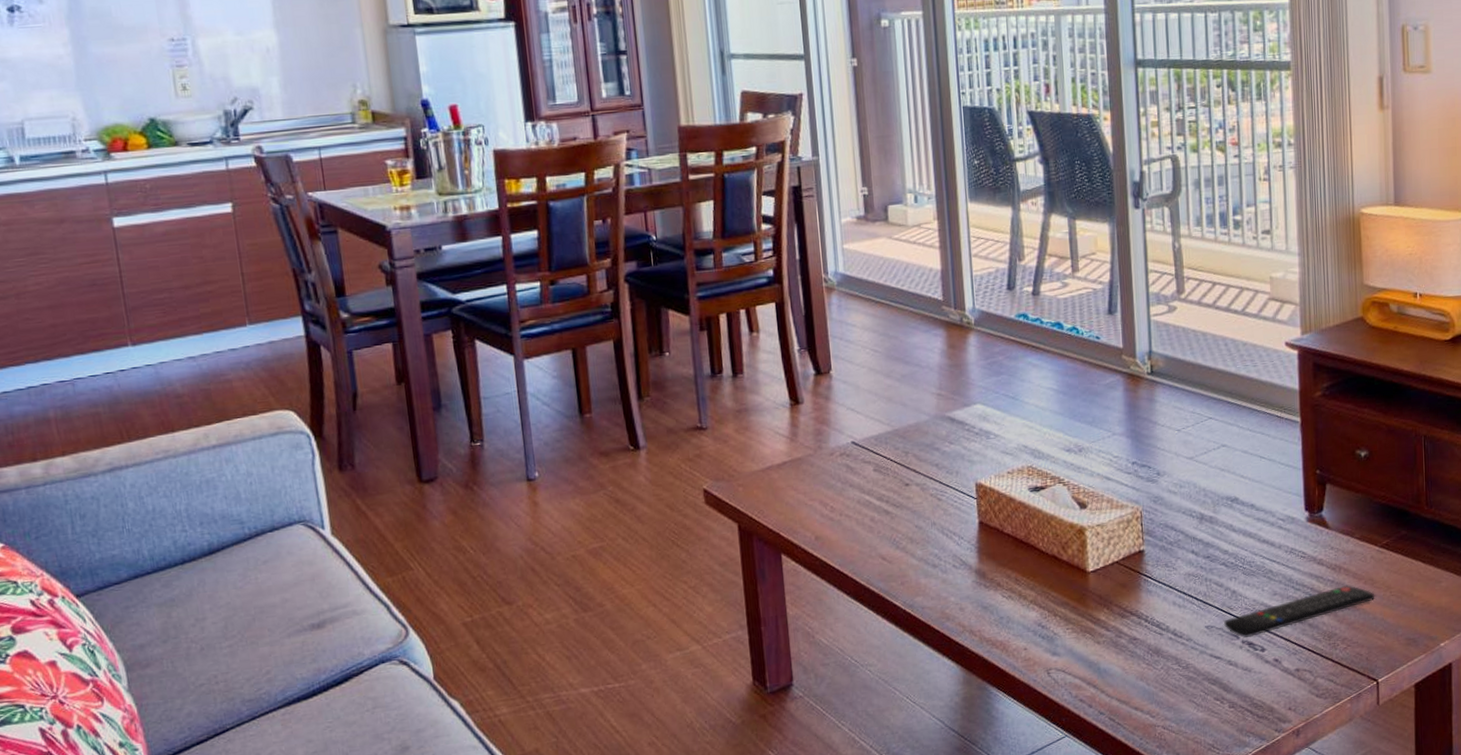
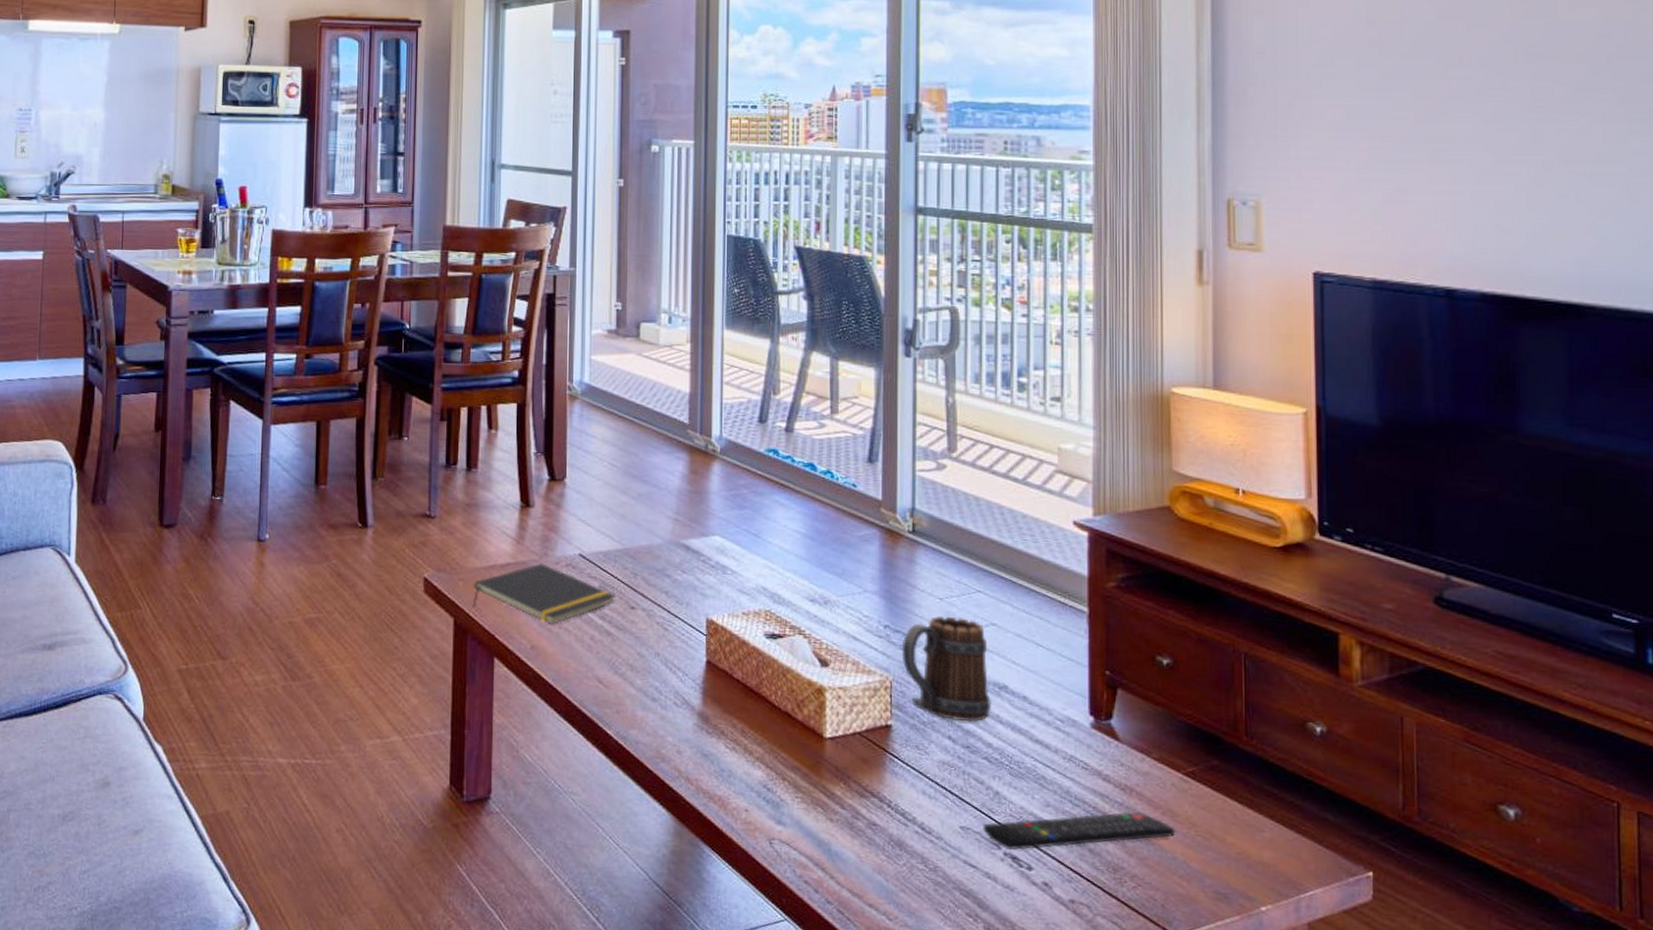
notepad: none [752,456,891,513] -> present [472,563,616,624]
mug: none [1148,444,1226,537] -> present [901,616,992,721]

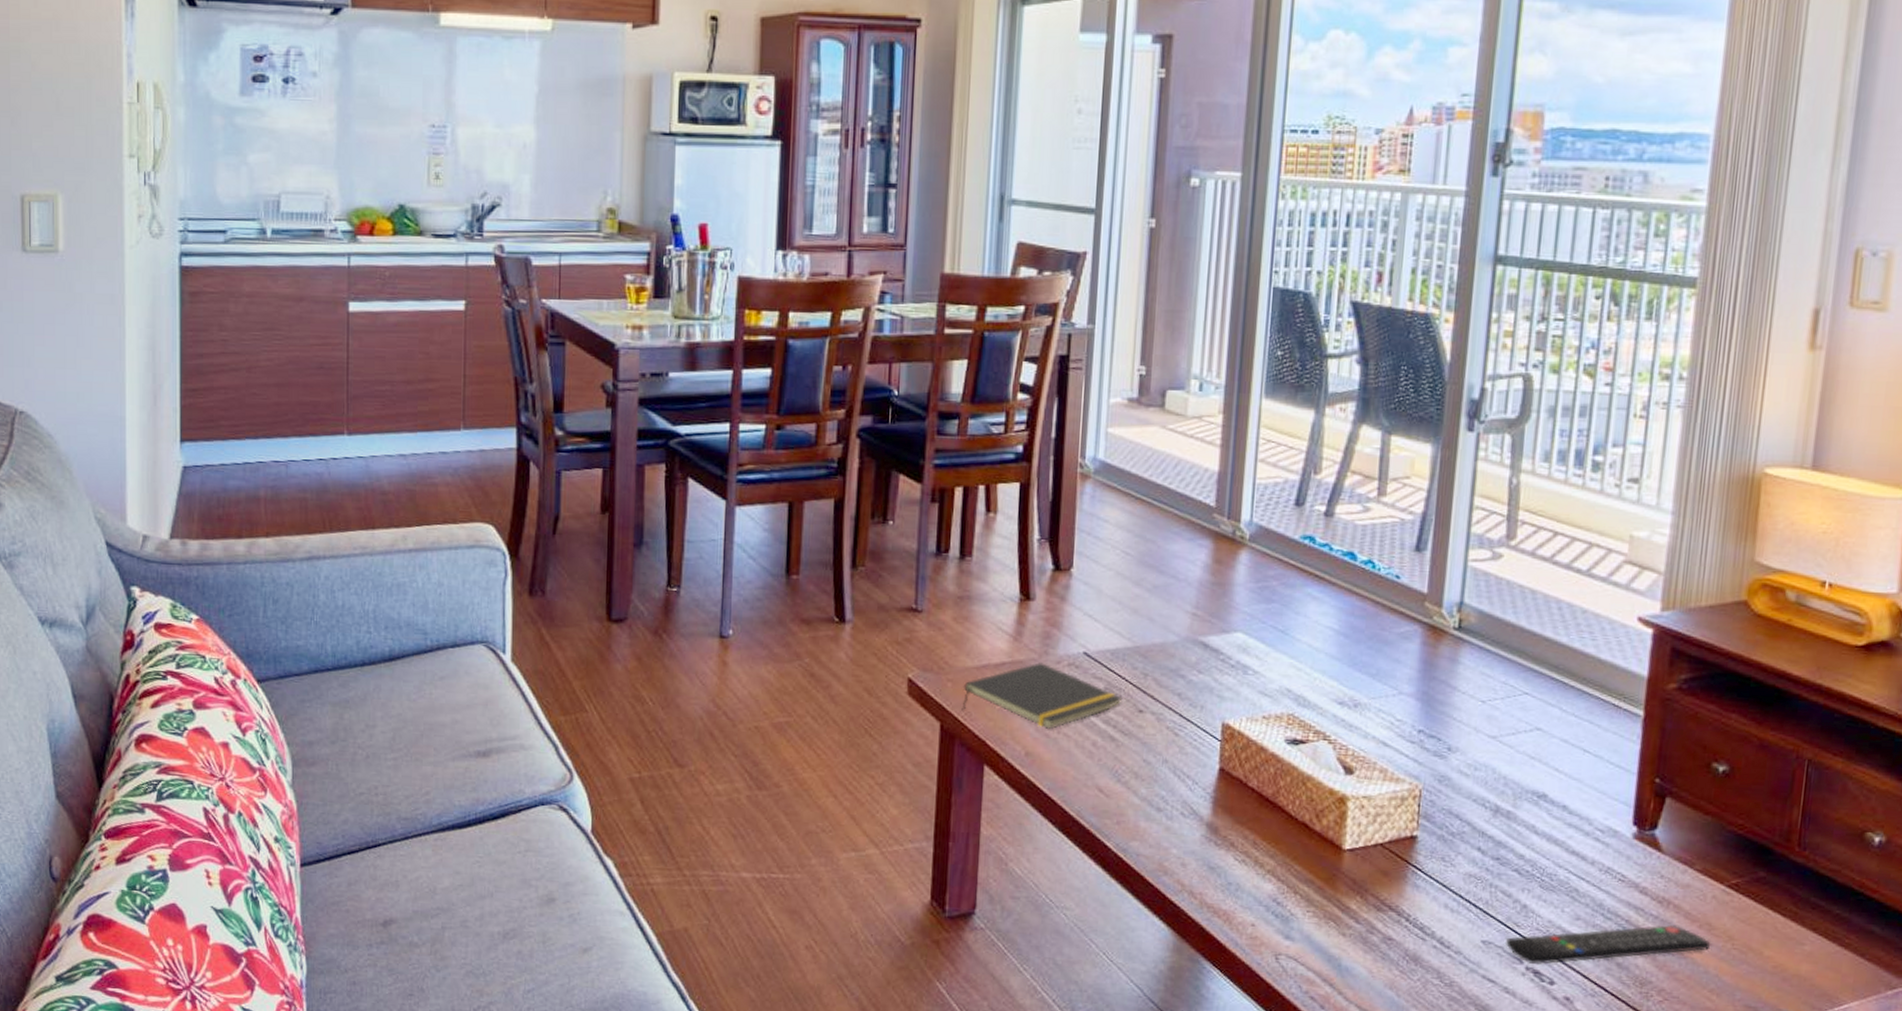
mug: present [901,616,992,721] -> none [1434,720,1530,832]

